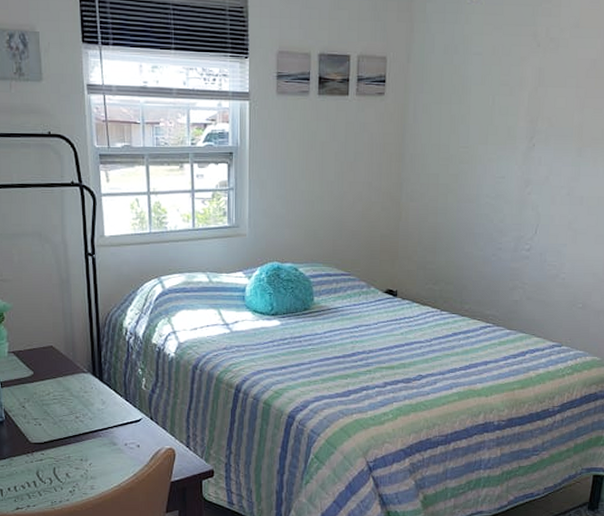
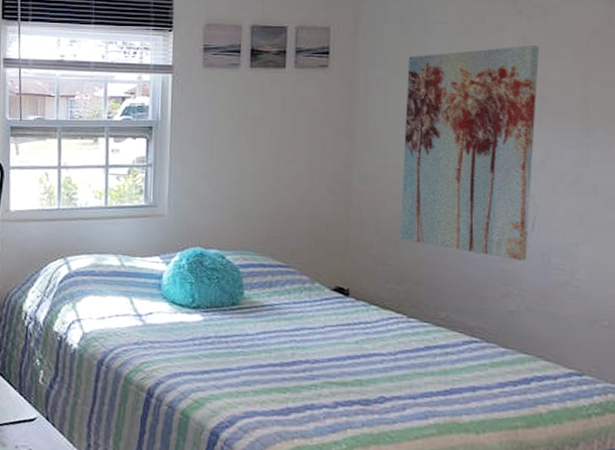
wall art: none [438,76,551,260] -> present [400,46,540,261]

